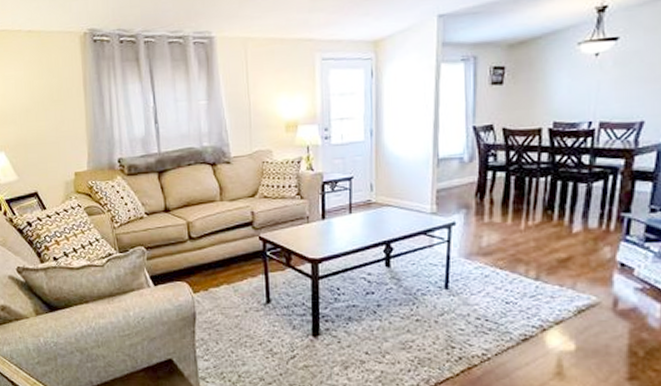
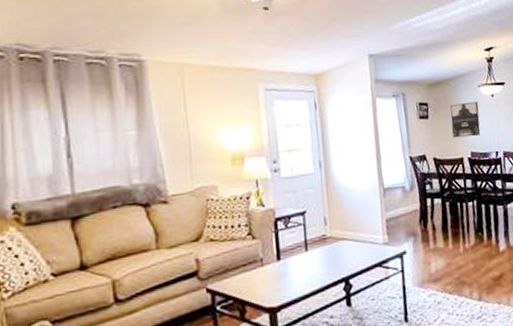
wall art: none [531,62,574,106] -> present [450,101,481,138]

